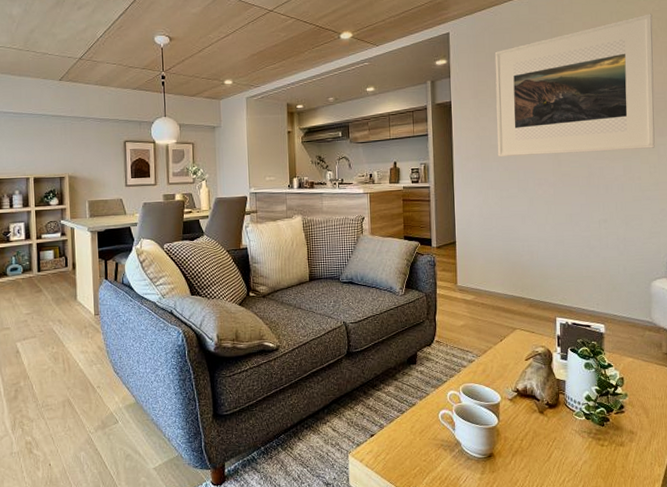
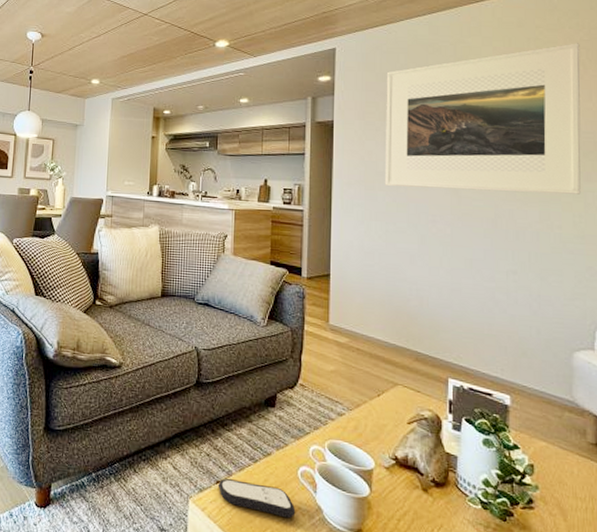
remote control: none [372,430,439,455] -> present [217,478,296,519]

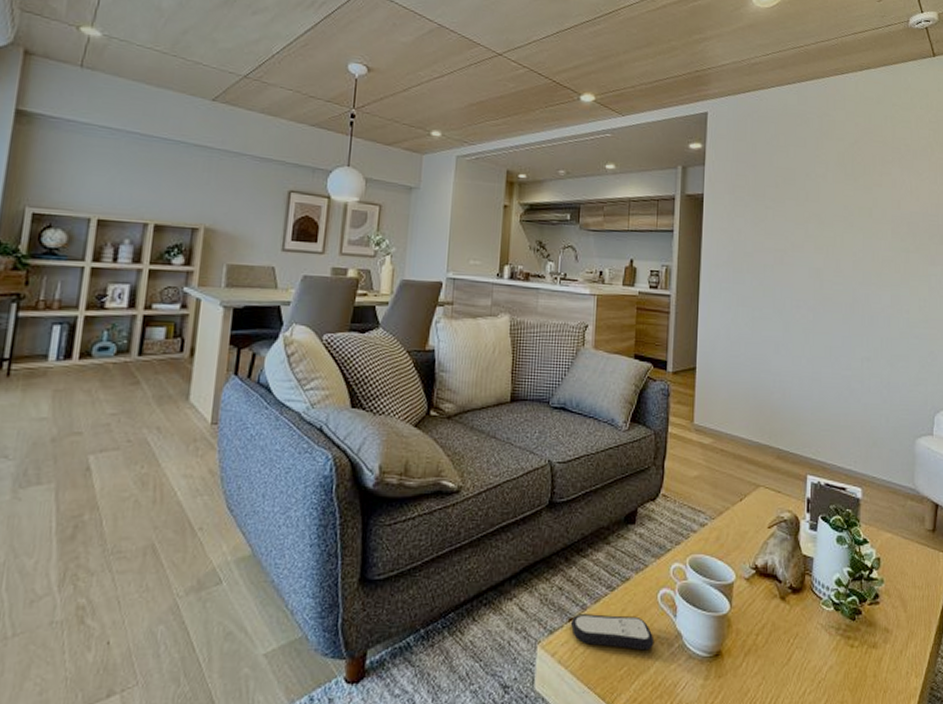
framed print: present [384,43,581,195] -> none [752,124,929,278]

